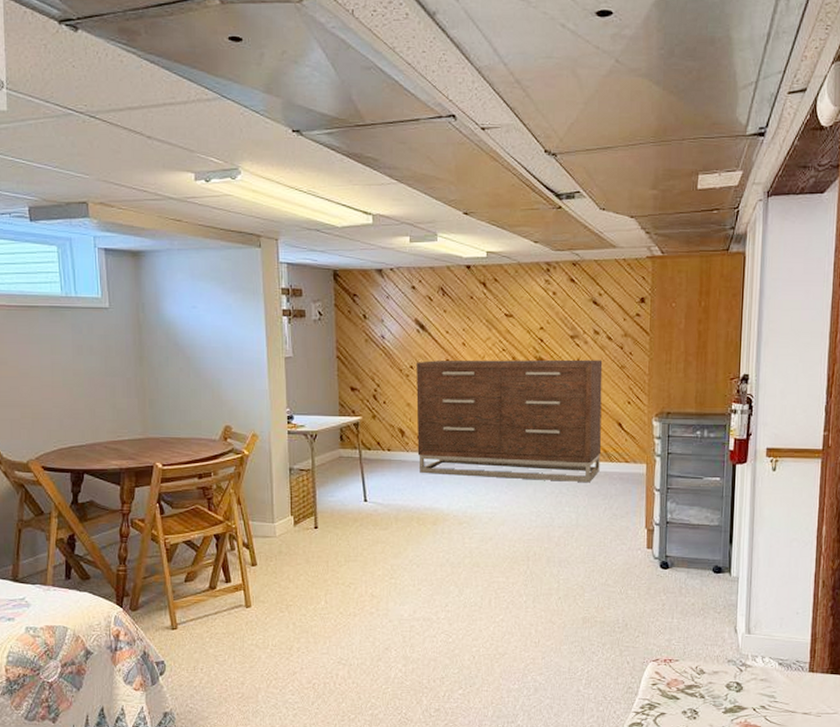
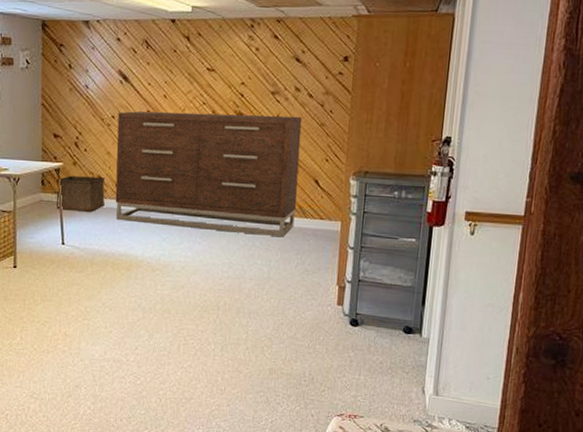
storage bin: none [355,430,407,466] -> present [55,175,105,212]

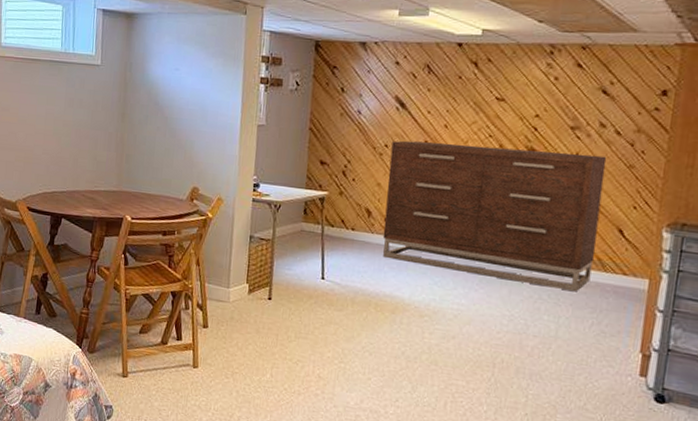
storage bin: present [55,175,105,212] -> none [318,206,373,247]

